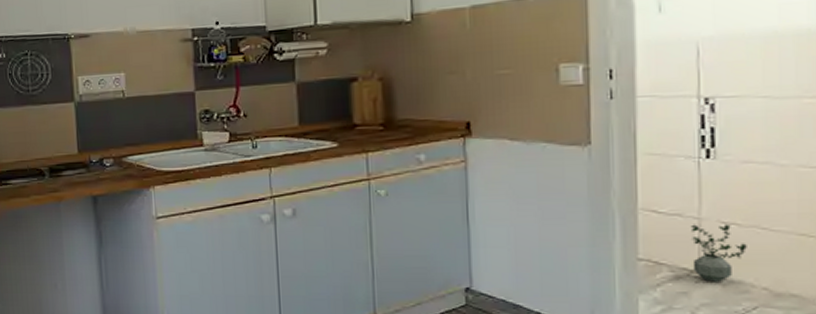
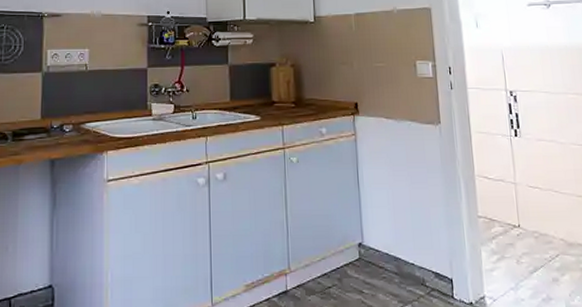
potted plant: present [690,224,747,282] -> none [510,187,547,235]

